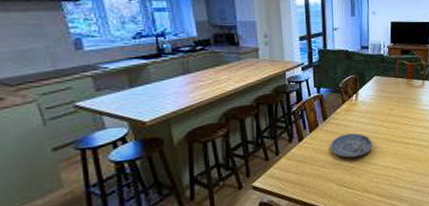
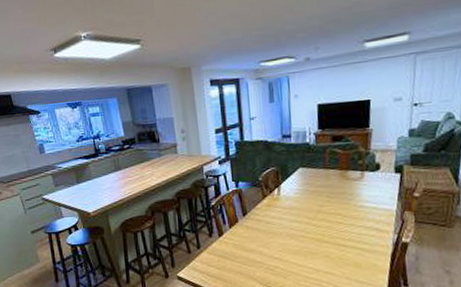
plate: present [330,133,373,158] -> none [251,230,299,256]

